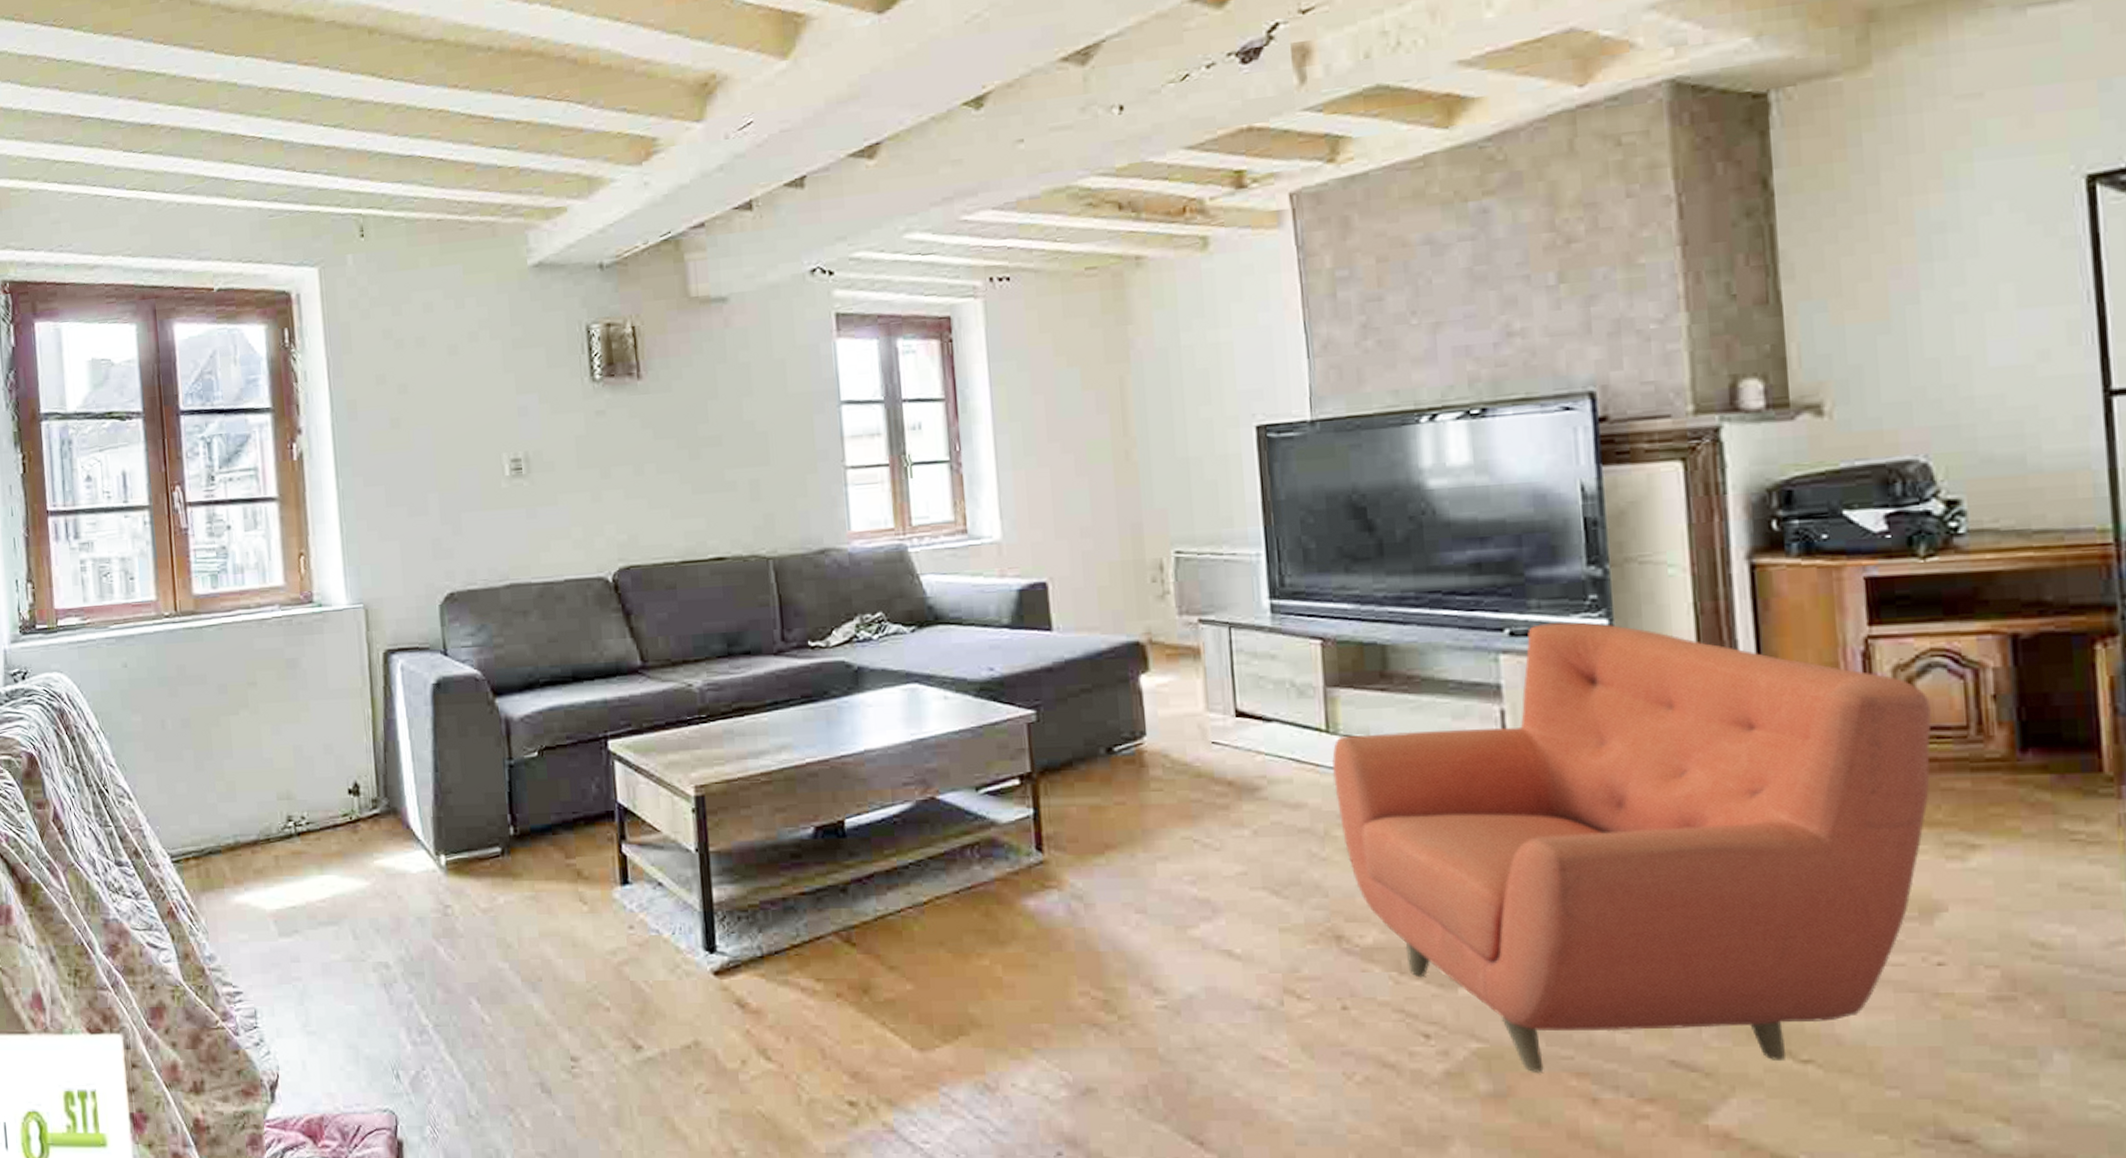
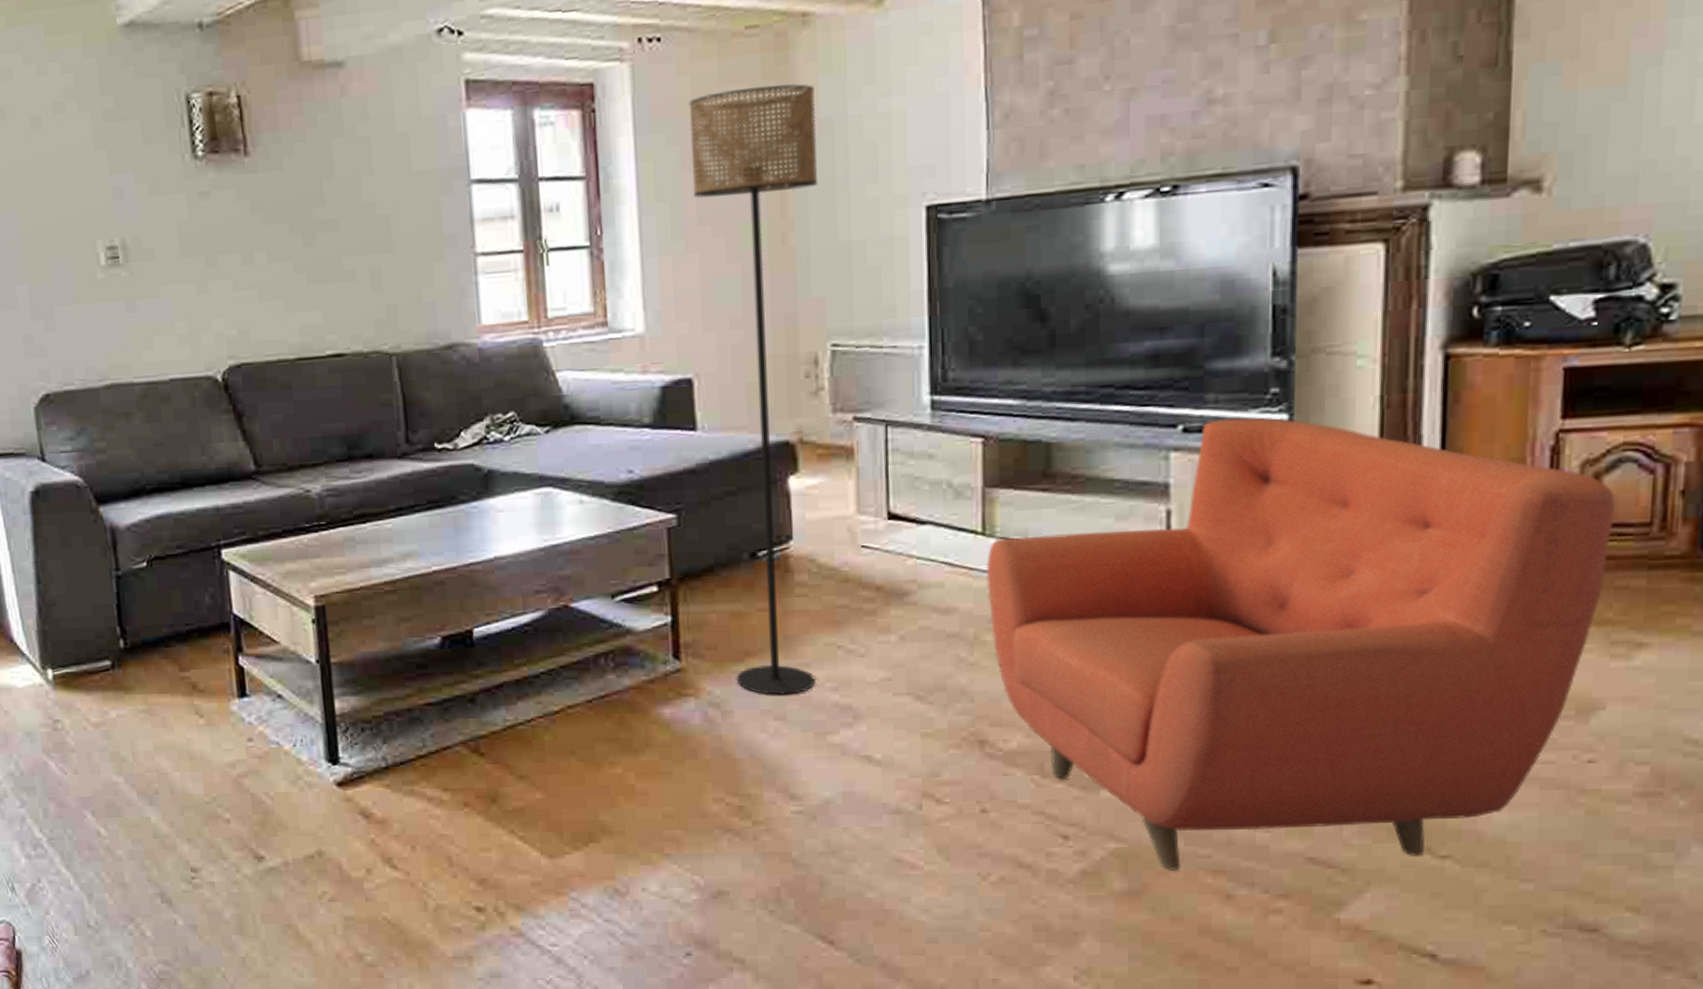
floor lamp: none [1036,317,1174,888] -> present [688,83,819,695]

